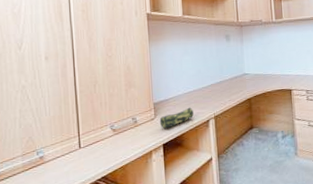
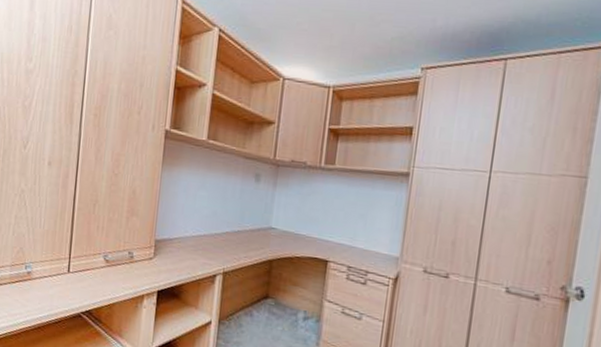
pencil case: present [159,107,194,129] -> none [158,254,199,274]

